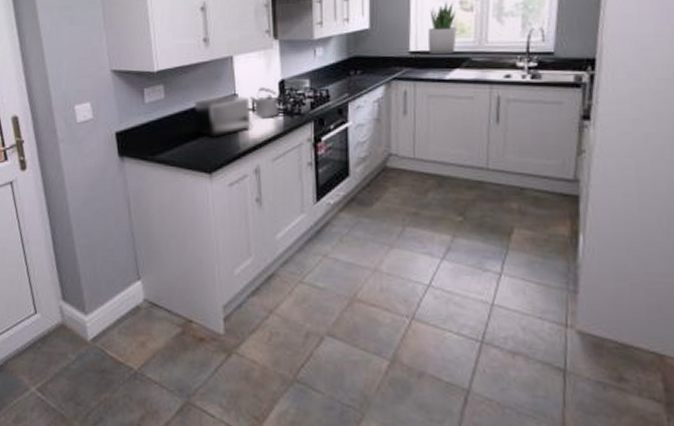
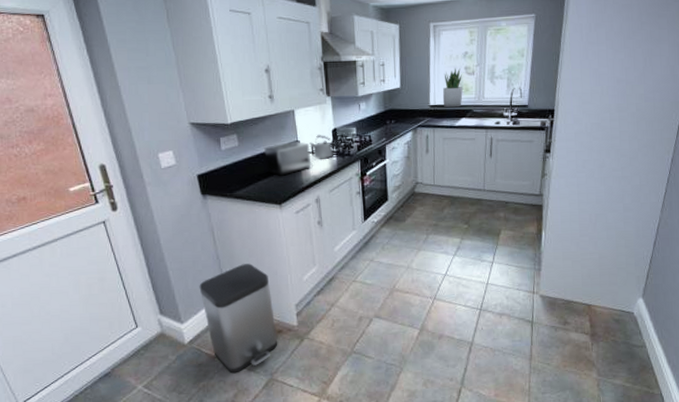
pedal bin: none [108,246,199,389] -> present [199,264,278,374]

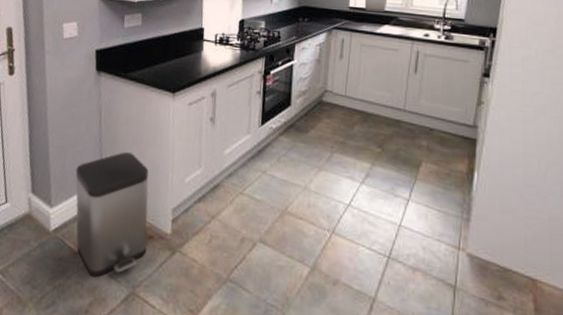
toaster: present [264,140,312,177] -> none [165,27,214,64]
kettle: present [309,135,335,159] -> none [214,24,240,51]

